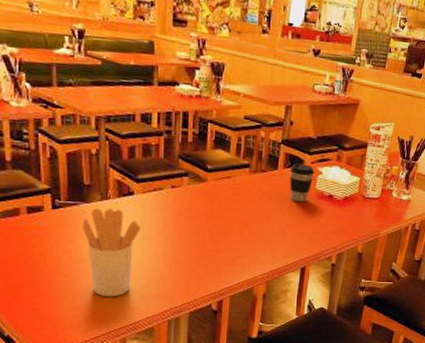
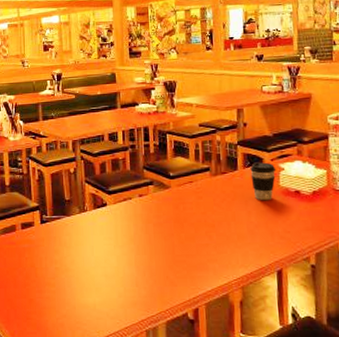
utensil holder: present [82,208,141,297] -> none [65,220,115,306]

